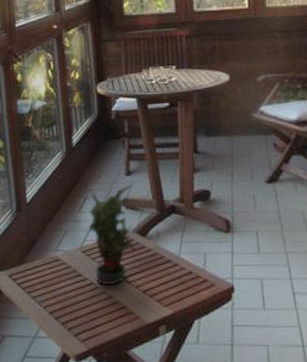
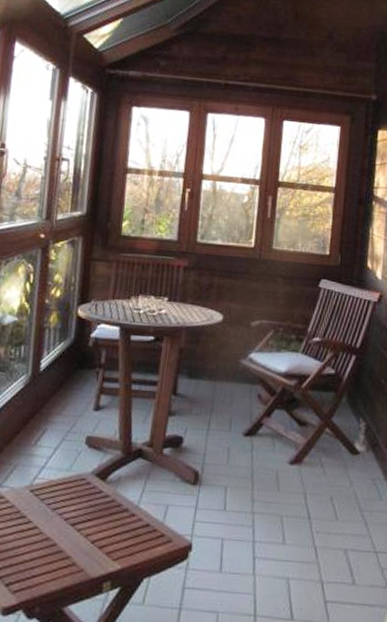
potted plant: present [88,184,135,285] -> none [40,420,99,531]

